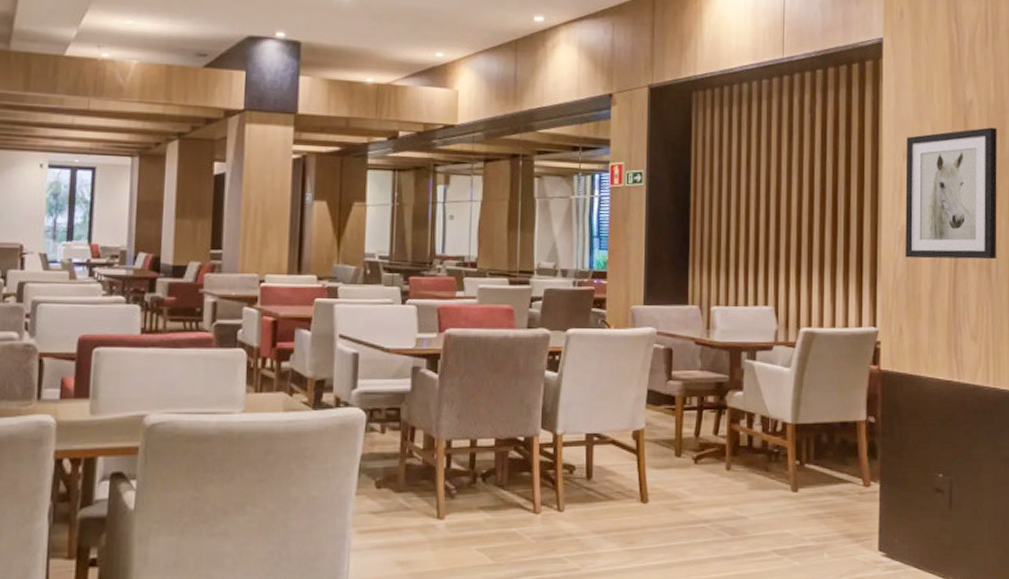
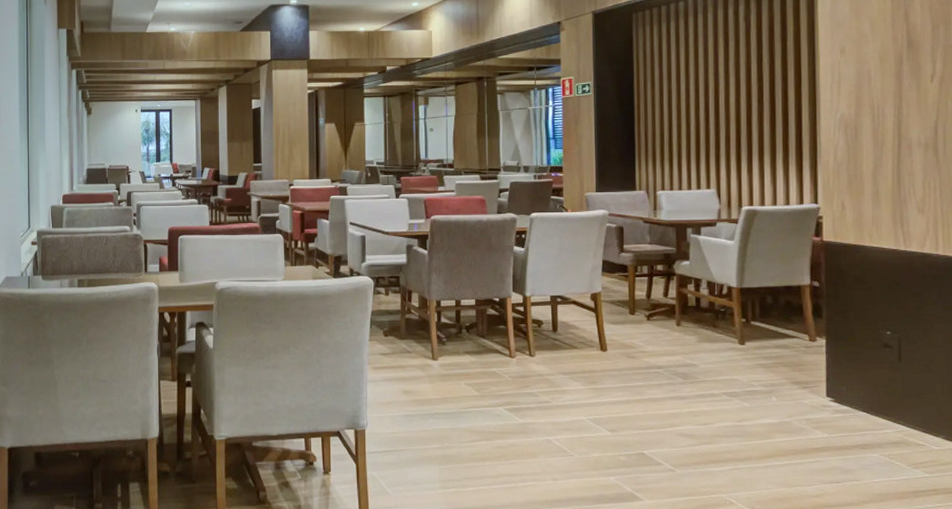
wall art: present [905,127,997,260] -> none [843,18,944,142]

